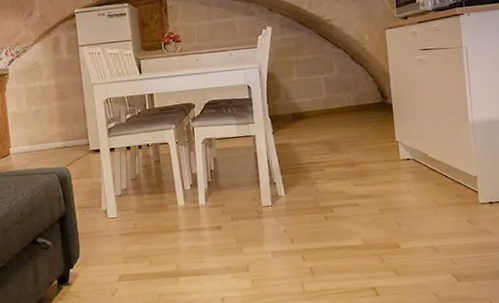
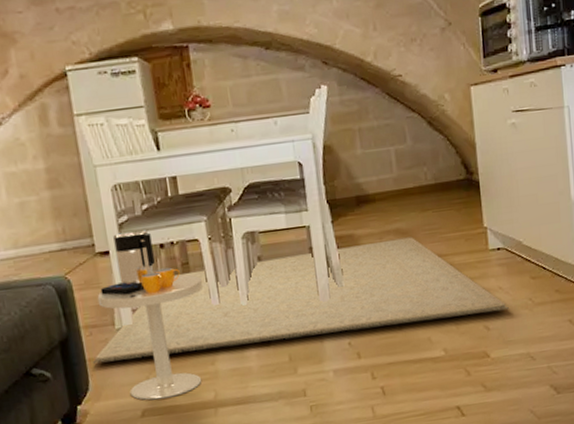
rug: none [83,147,417,237] -> present [92,237,509,364]
side table: none [89,134,171,268] -> present [97,230,204,401]

